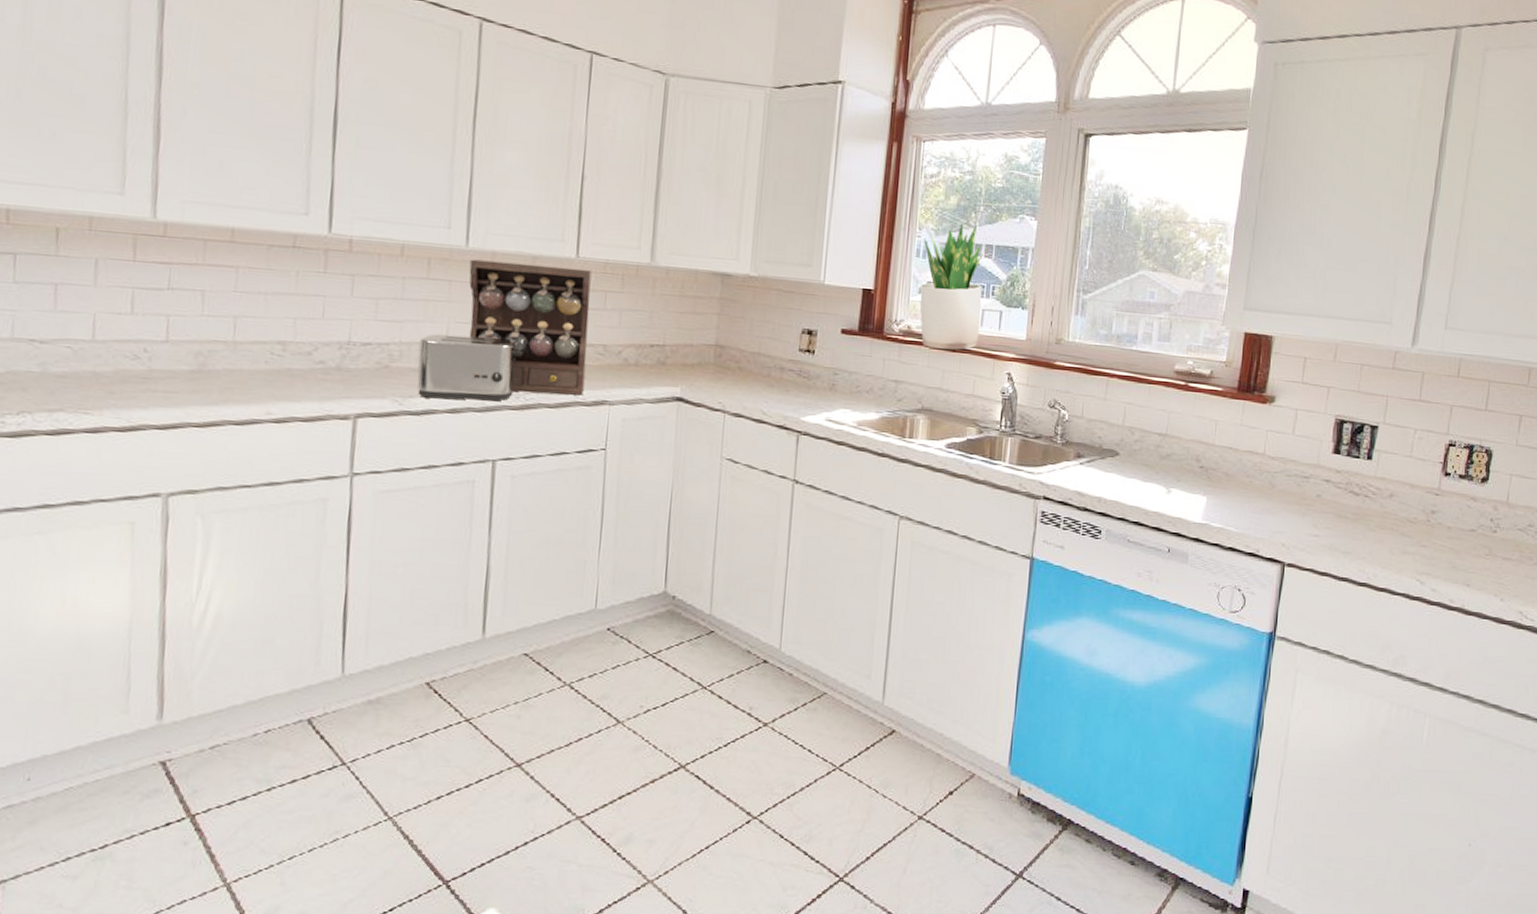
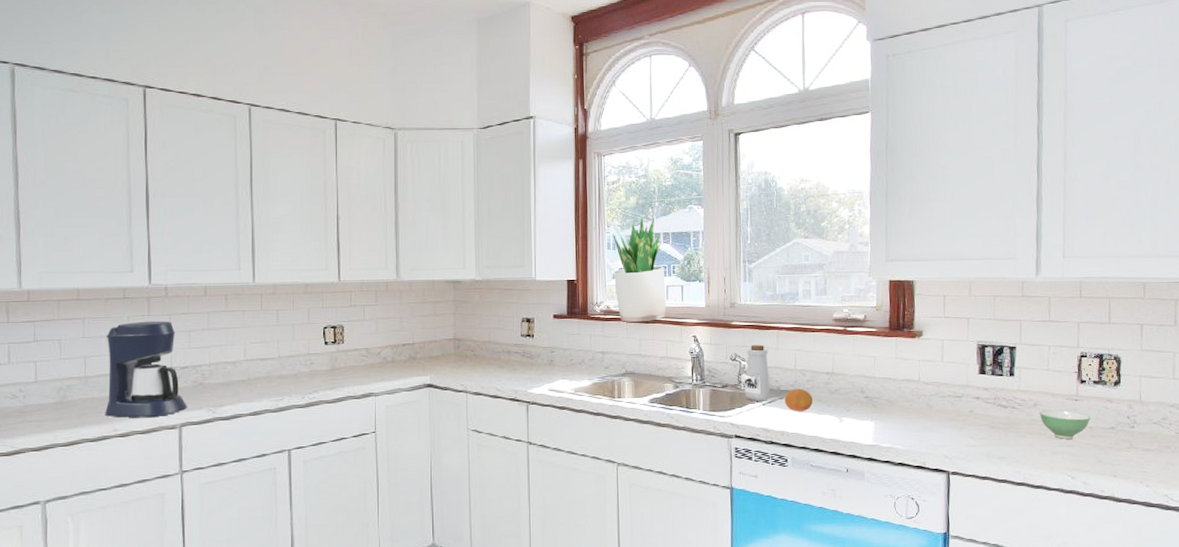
coffee maker: none [256,279,366,402] -> present [105,321,187,418]
toaster: present [416,334,524,402] -> none [224,351,305,405]
spice rack: present [469,259,592,396] -> none [257,290,354,394]
bottle: none [1058,391,1094,460] -> present [741,344,770,402]
fruit: none [1106,448,1139,477] -> present [784,388,813,412]
bowl: none [1394,502,1451,538] -> present [1039,410,1091,439]

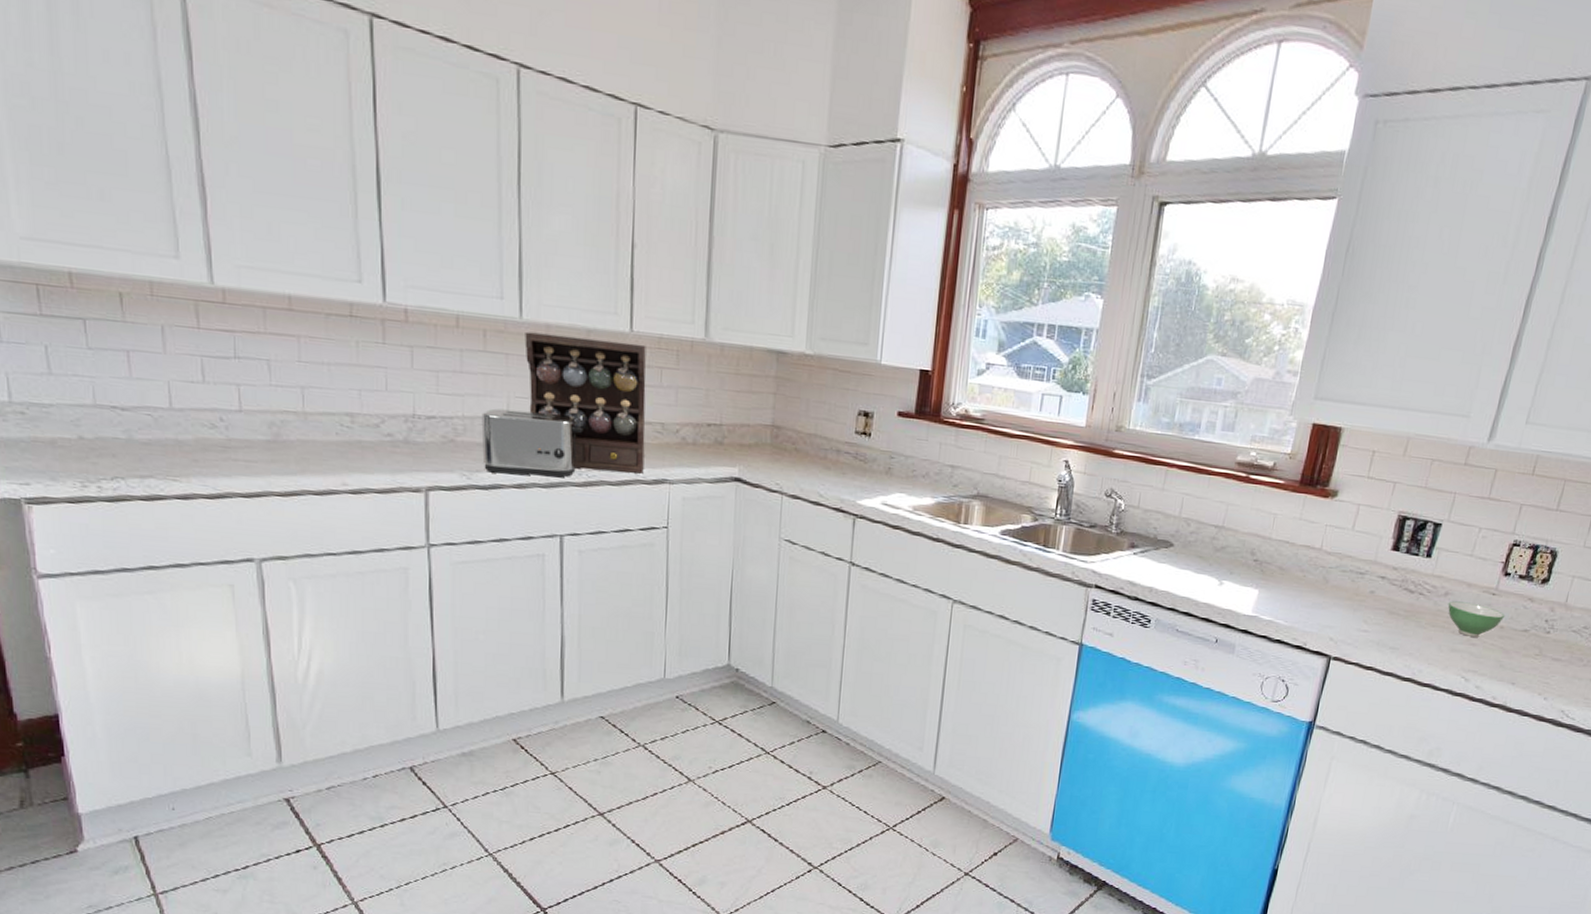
coffee maker: present [105,321,187,418] -> none [329,349,435,475]
toaster: none [224,351,305,405] -> present [481,408,584,478]
spice rack: none [257,290,354,394] -> present [524,331,646,474]
planter: present [613,218,667,323] -> none [978,301,1047,436]
bottle: present [741,344,770,402] -> none [1113,480,1152,550]
fruit: present [784,388,813,412] -> none [1159,539,1193,568]

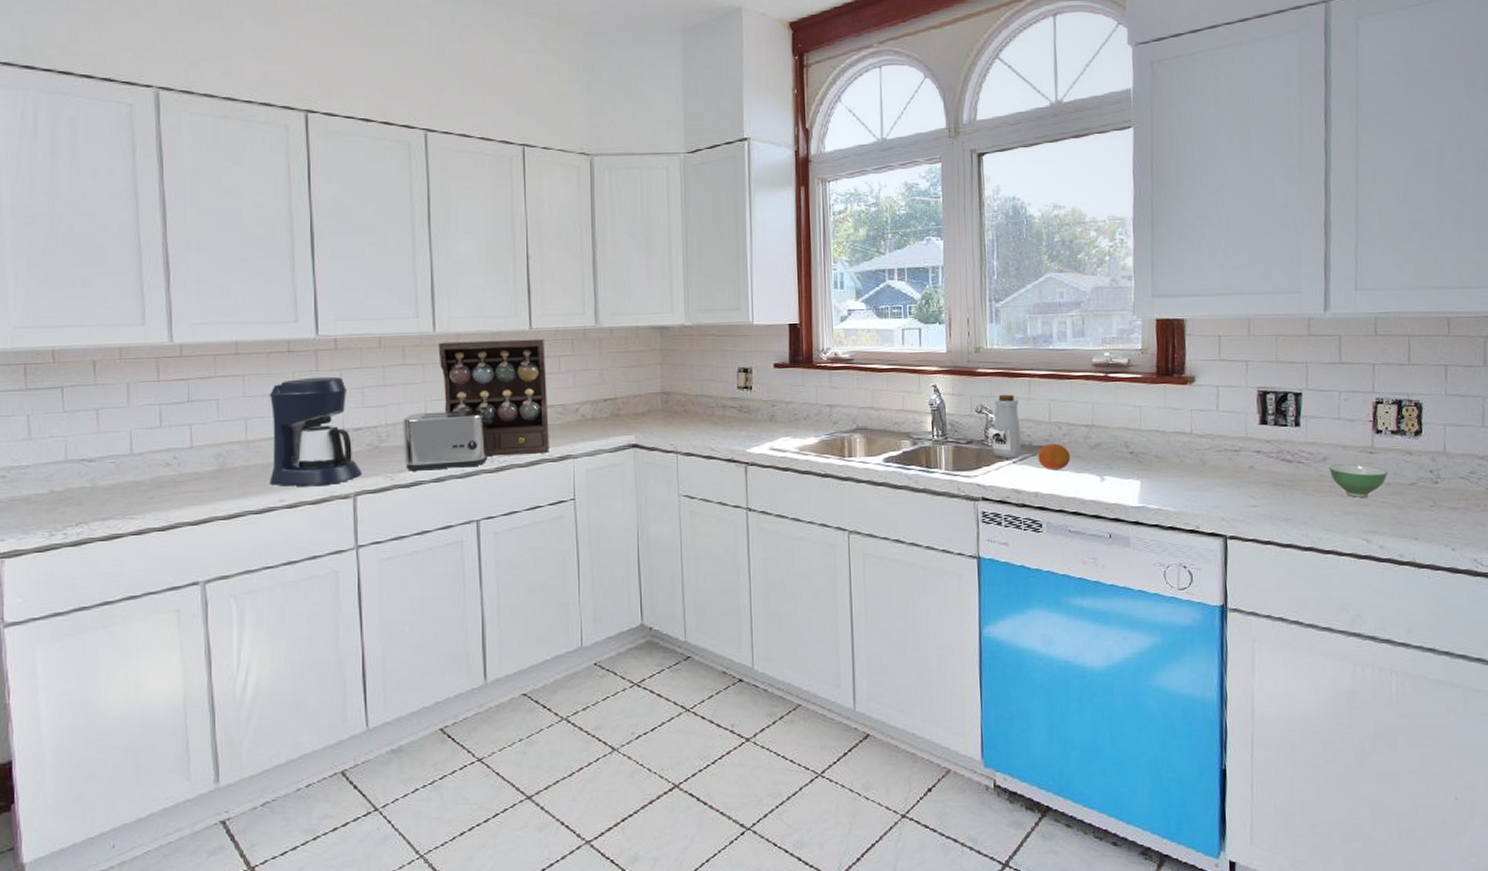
coffee maker: none [329,349,435,475] -> present [269,376,362,487]
bottle: none [1113,480,1152,550] -> present [988,394,1022,459]
fruit: none [1159,539,1193,568] -> present [1038,443,1070,471]

